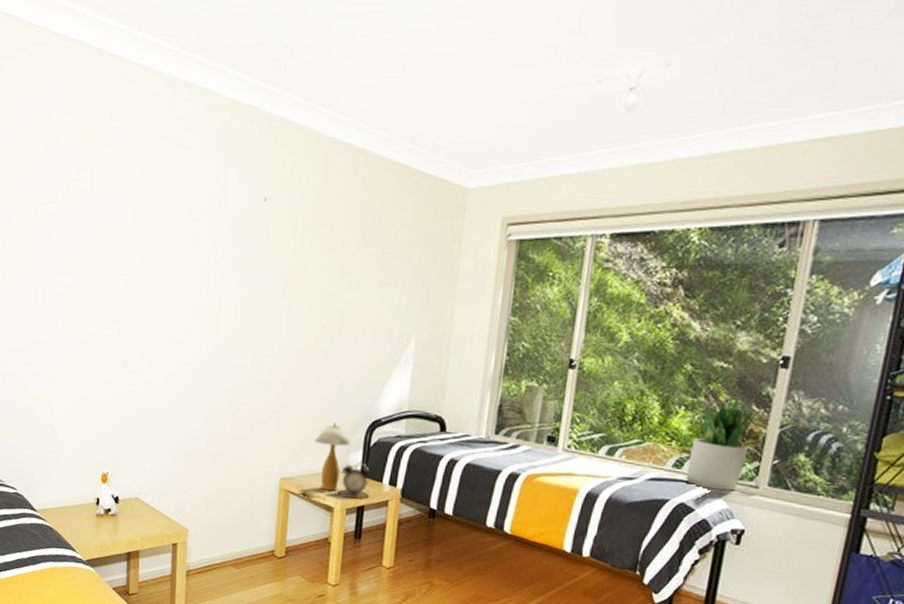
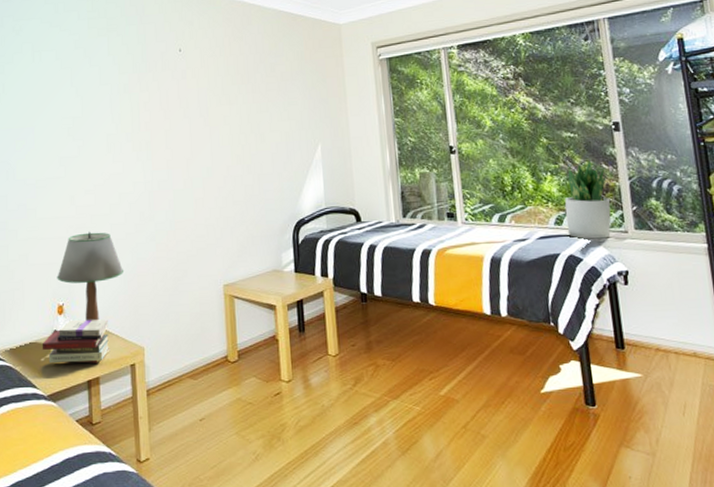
books: none [83,490,153,537] -> present [42,319,110,364]
table lamp: none [103,400,175,495] -> present [57,231,125,321]
table lamp: present [314,423,352,491] -> none [249,227,283,290]
alarm clock: present [337,462,370,501] -> none [277,260,306,295]

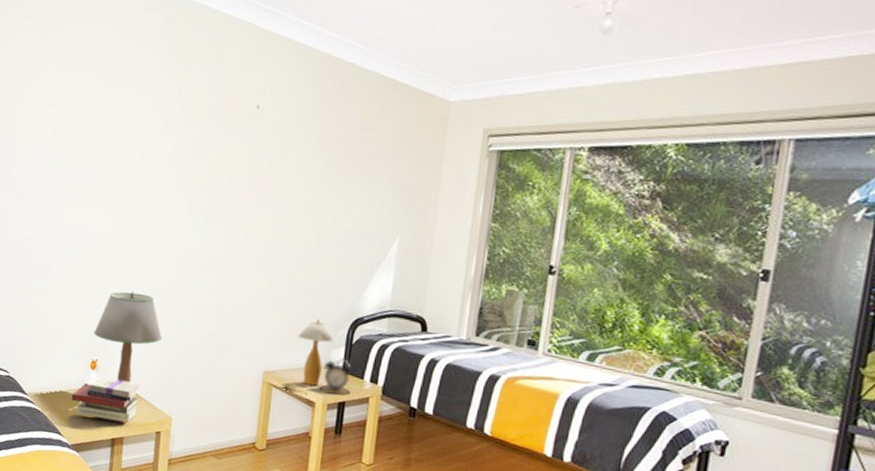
table lamp: none [249,227,283,290] -> present [298,319,335,386]
alarm clock: none [277,260,306,295] -> present [319,358,352,396]
planter: present [565,160,612,239] -> none [667,309,736,402]

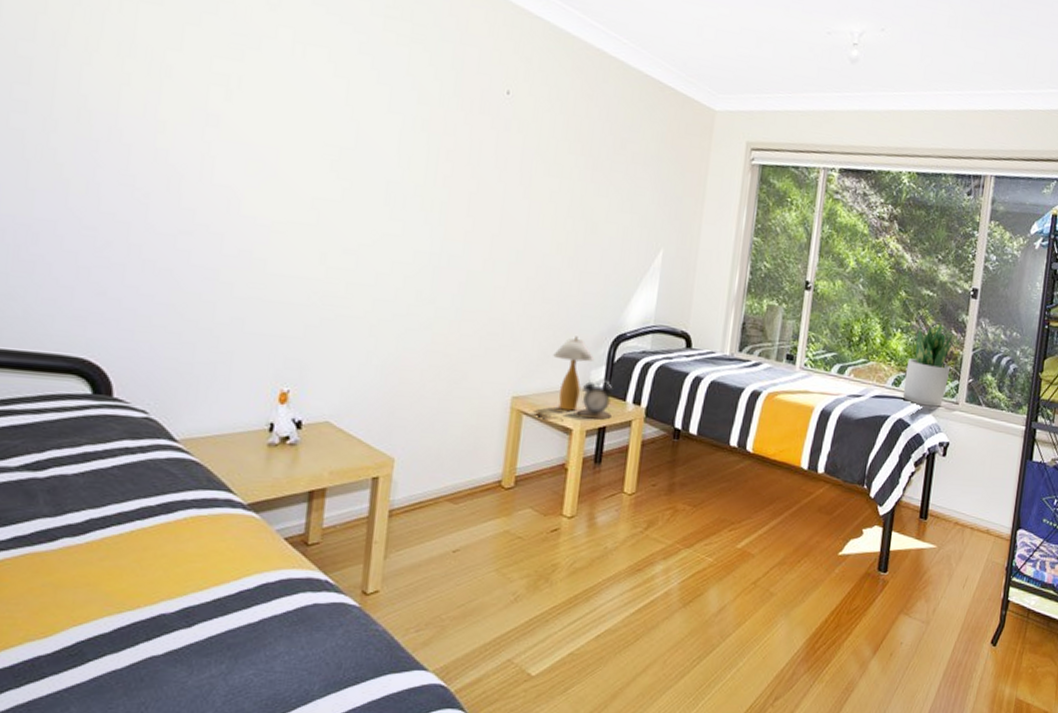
books: present [71,376,139,424] -> none [248,412,350,471]
table lamp: present [94,291,163,383] -> none [284,303,383,419]
planter: none [667,309,736,402] -> present [902,323,954,407]

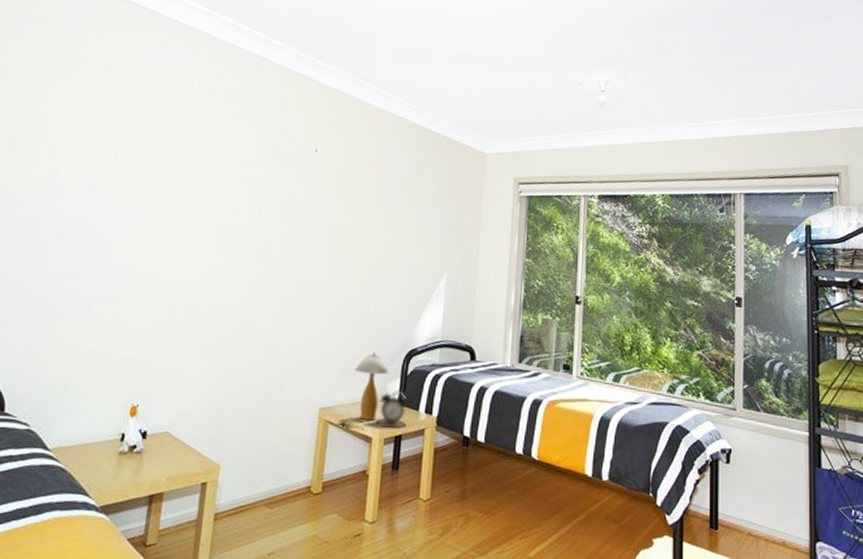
planter: present [902,323,954,407] -> none [679,331,724,413]

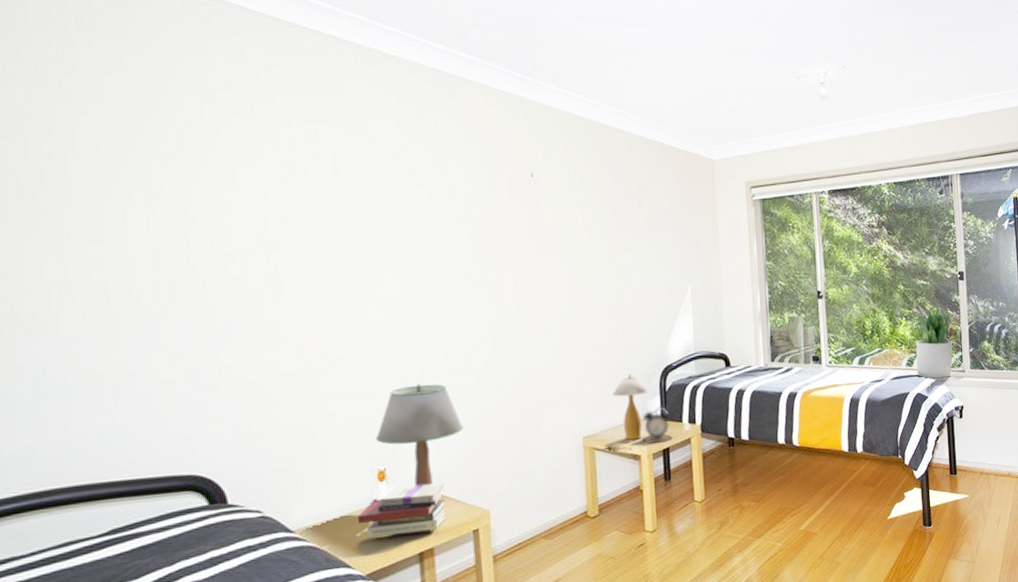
books: none [103,424,185,477] -> present [357,482,448,539]
table lamp: none [136,328,214,429] -> present [375,383,464,487]
planter: none [679,331,724,413] -> present [915,306,953,379]

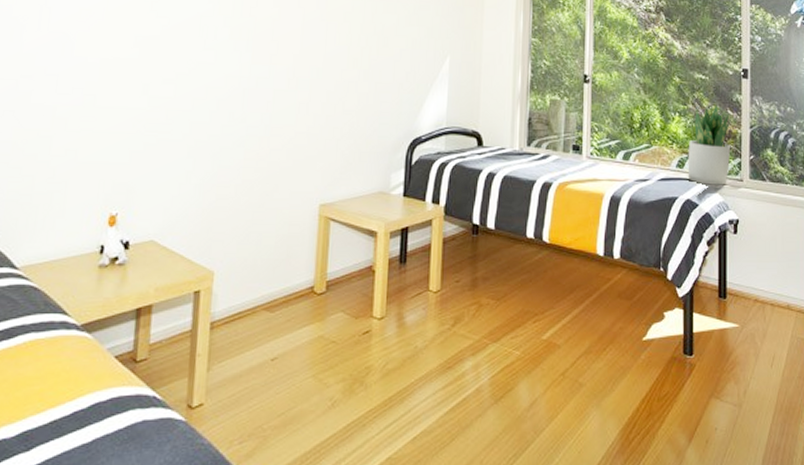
books: present [357,482,448,539] -> none [81,233,172,288]
table lamp: present [375,383,464,487] -> none [112,128,201,237]
table lamp: present [612,374,649,440] -> none [355,143,394,214]
alarm clock: present [642,407,672,444] -> none [380,182,413,222]

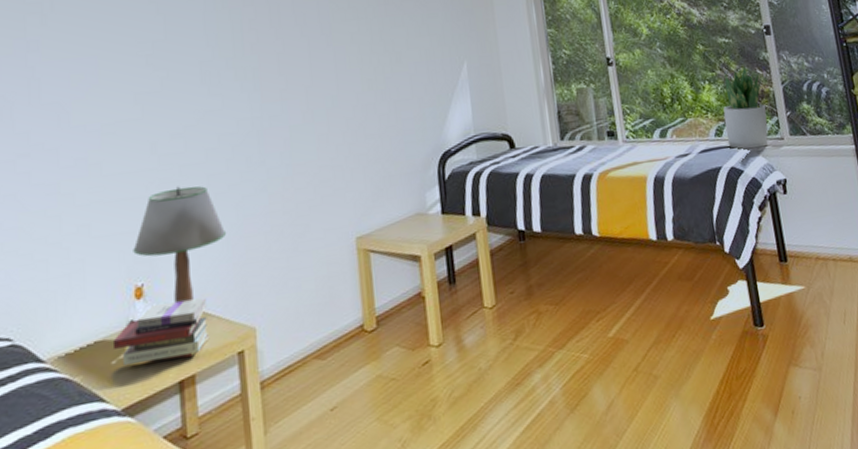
books: none [81,233,172,288] -> present [112,297,210,367]
table lamp: none [112,128,201,237] -> present [133,186,227,304]

